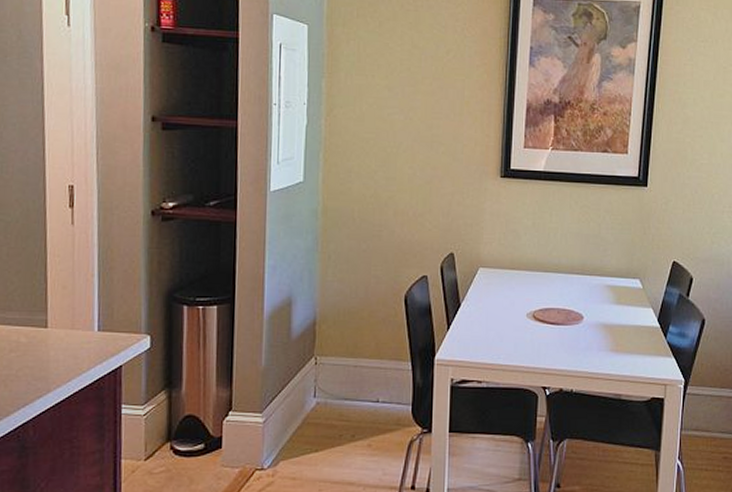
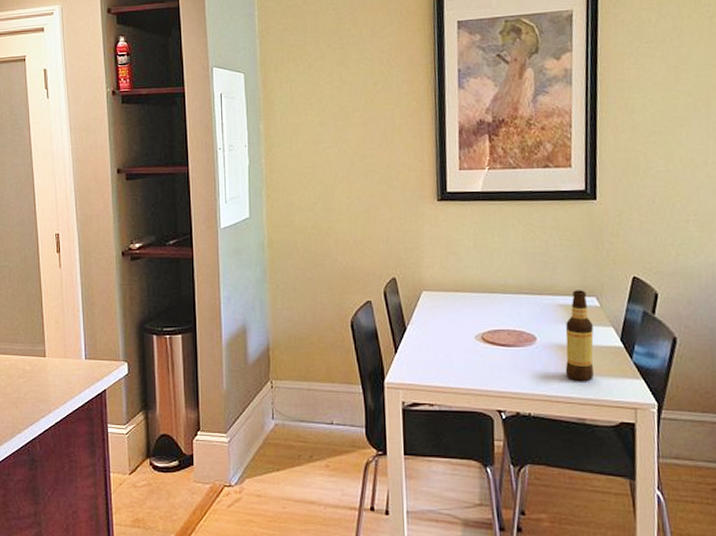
bottle: none [607,272,635,358] -> present [565,290,594,381]

